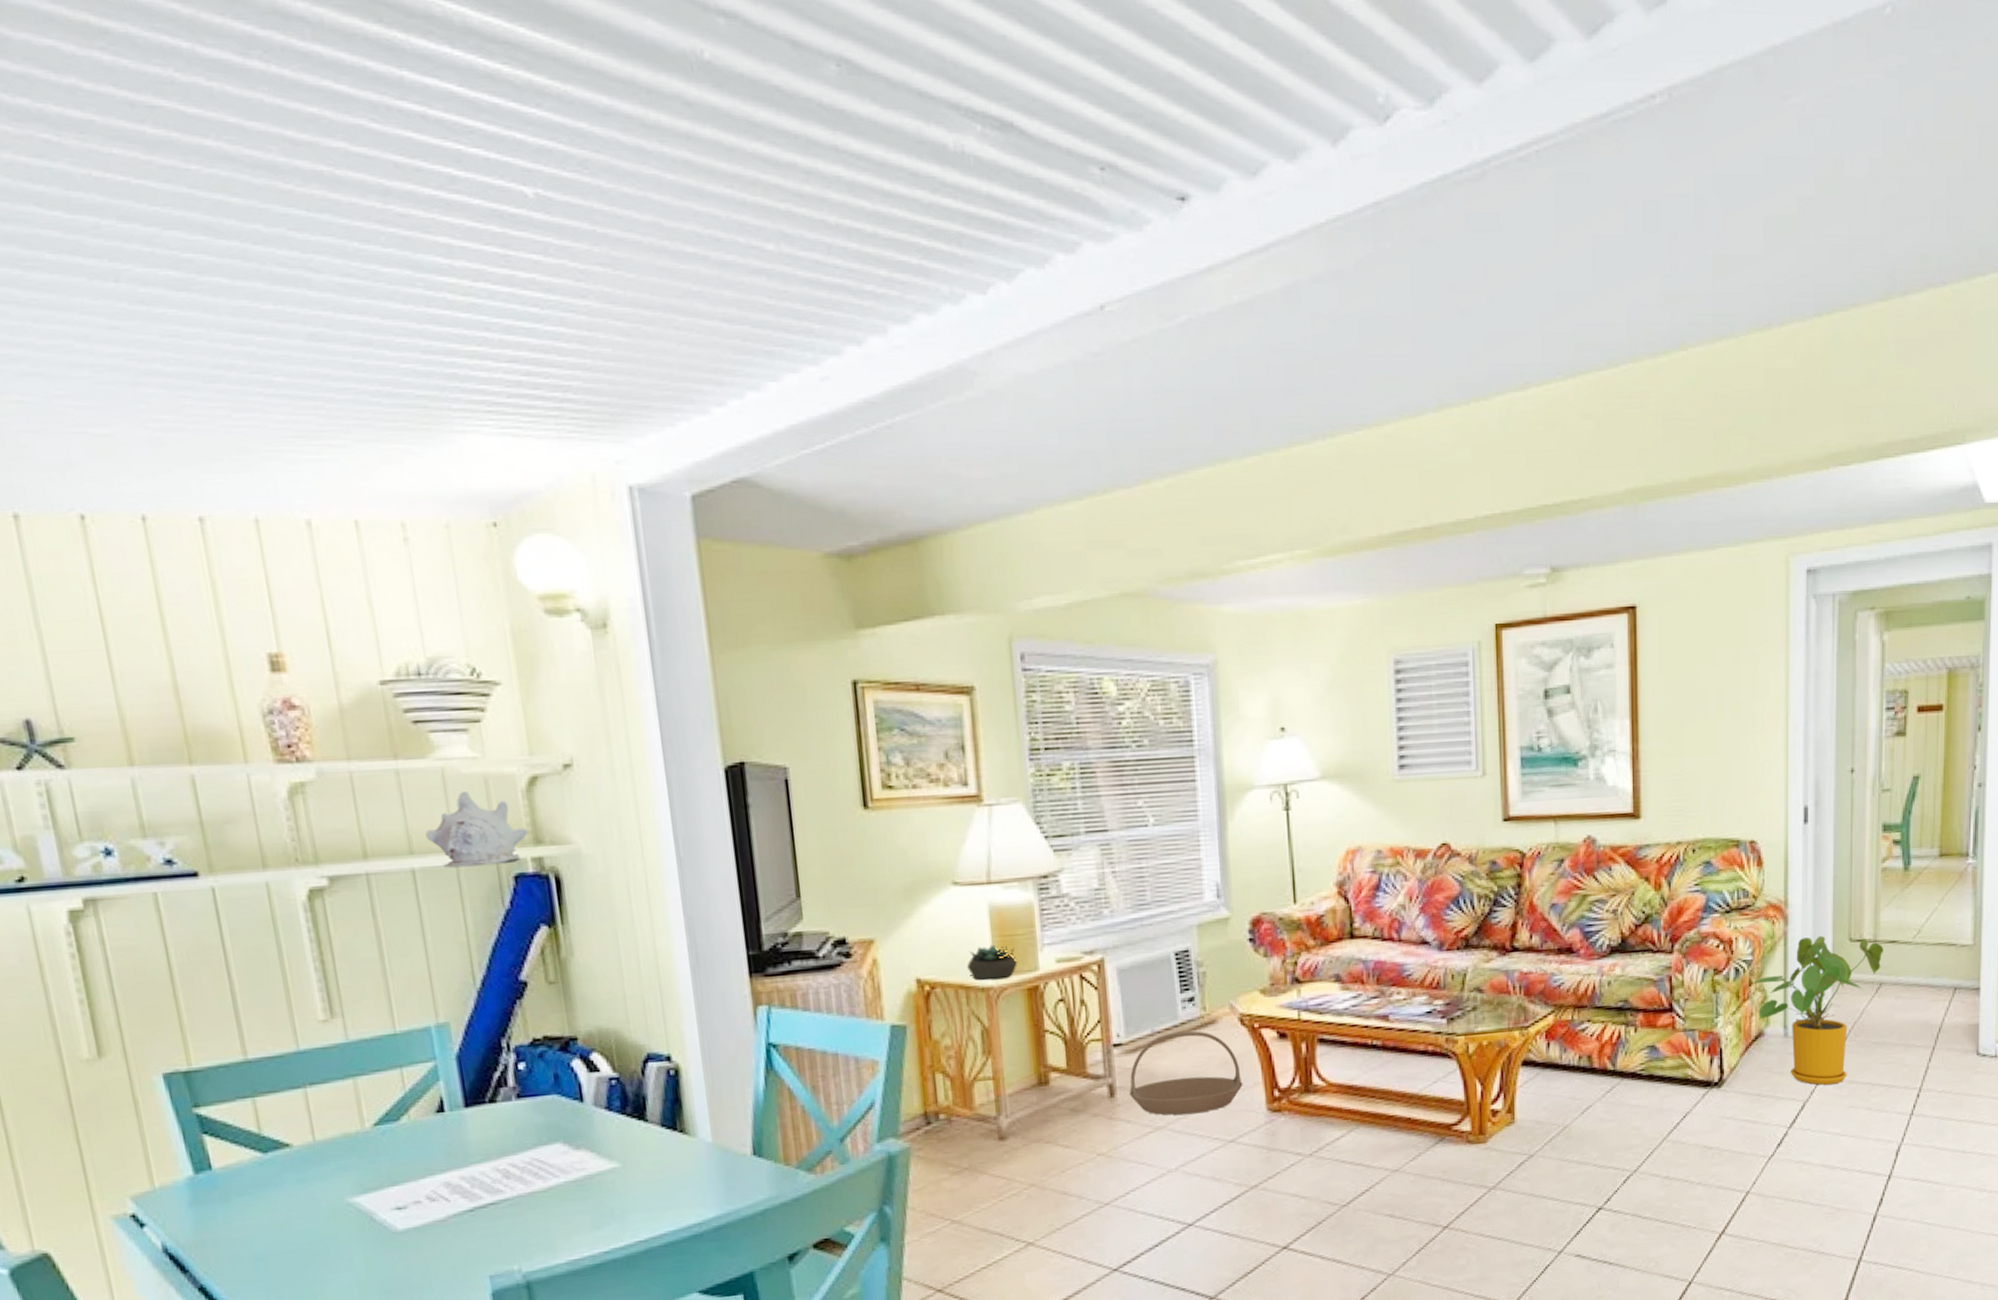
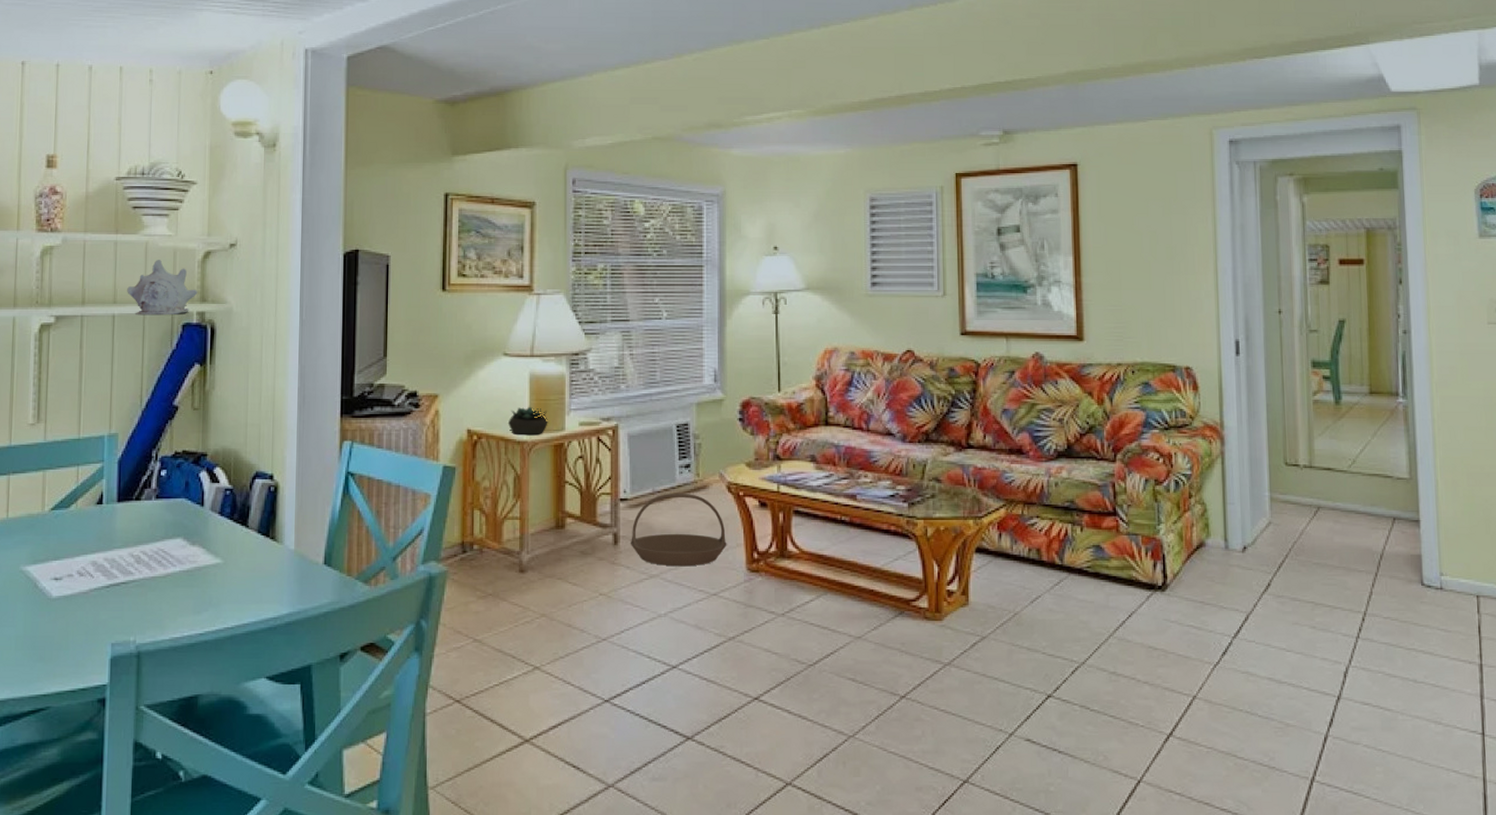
house plant: present [1751,935,1883,1085] -> none [1191,457,1319,599]

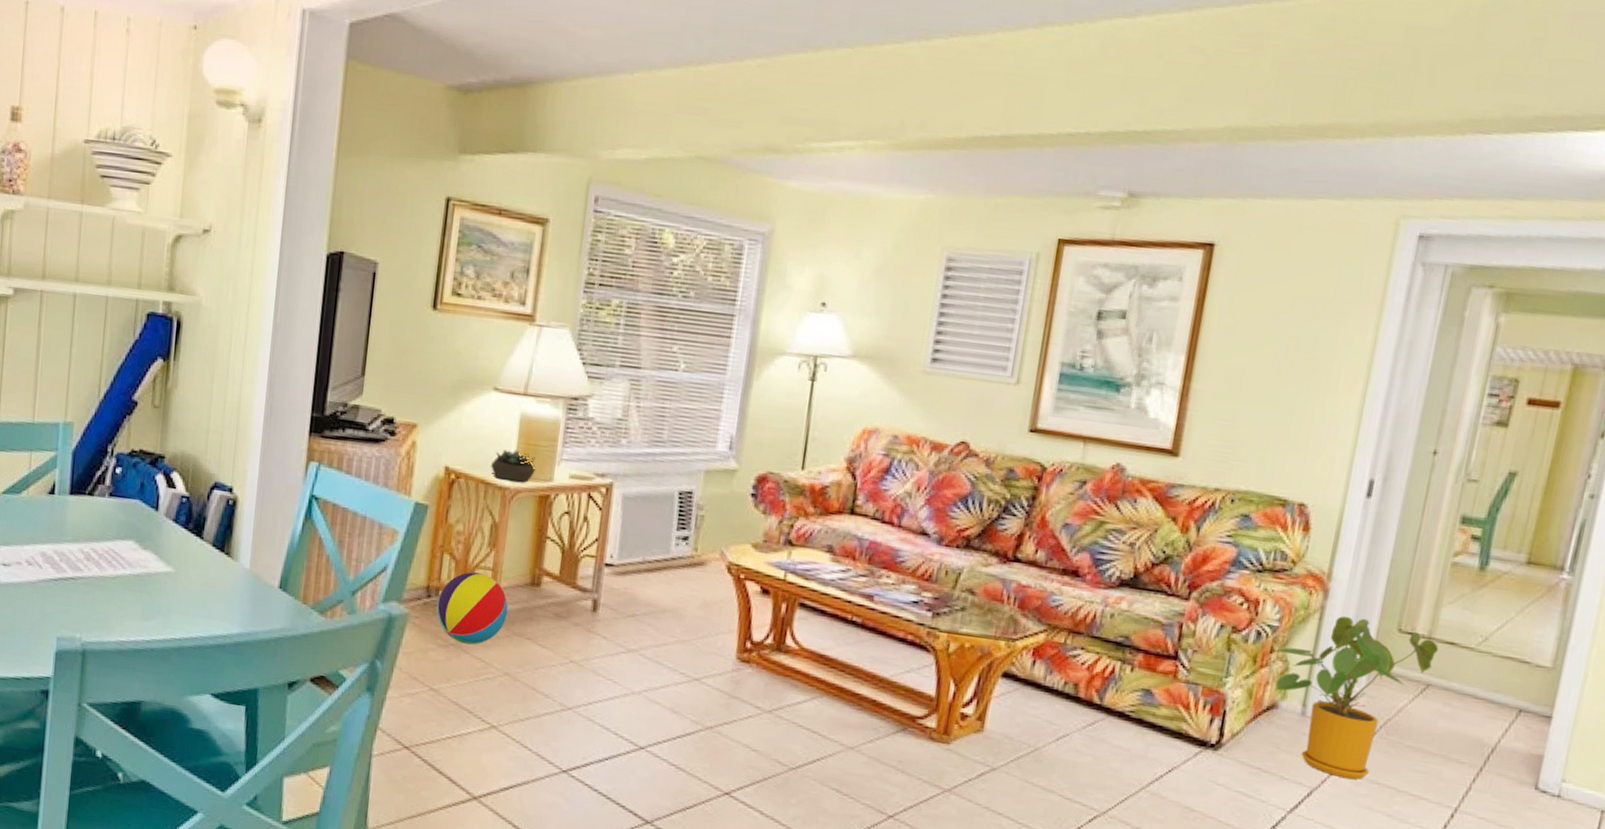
seashell: present [127,260,198,316] -> none [90,238,166,303]
beach ball: none [472,524,538,592] -> present [436,572,509,645]
basket: present [630,494,727,567] -> none [610,565,718,647]
house plant: none [1191,457,1319,599] -> present [1273,616,1439,779]

